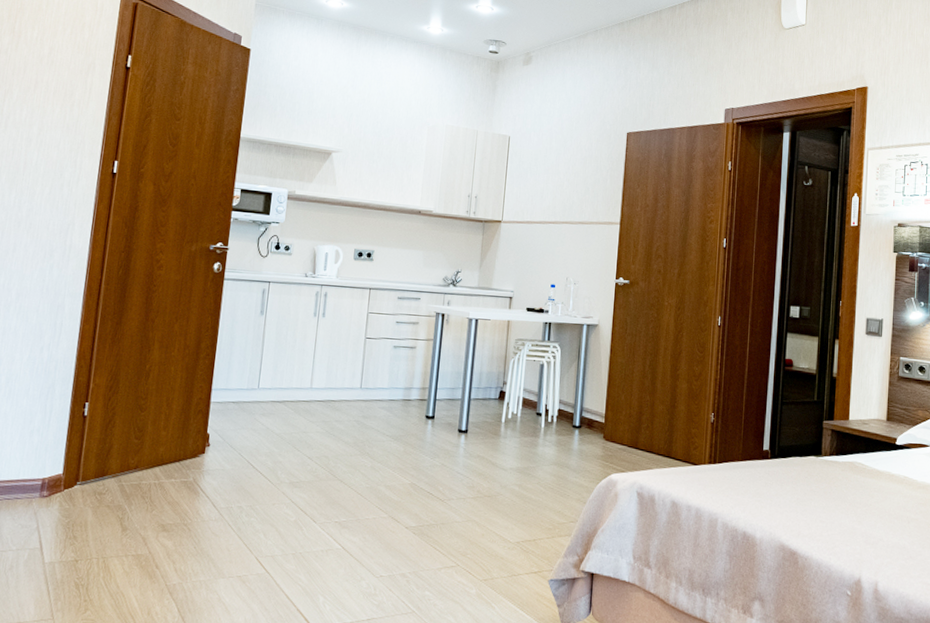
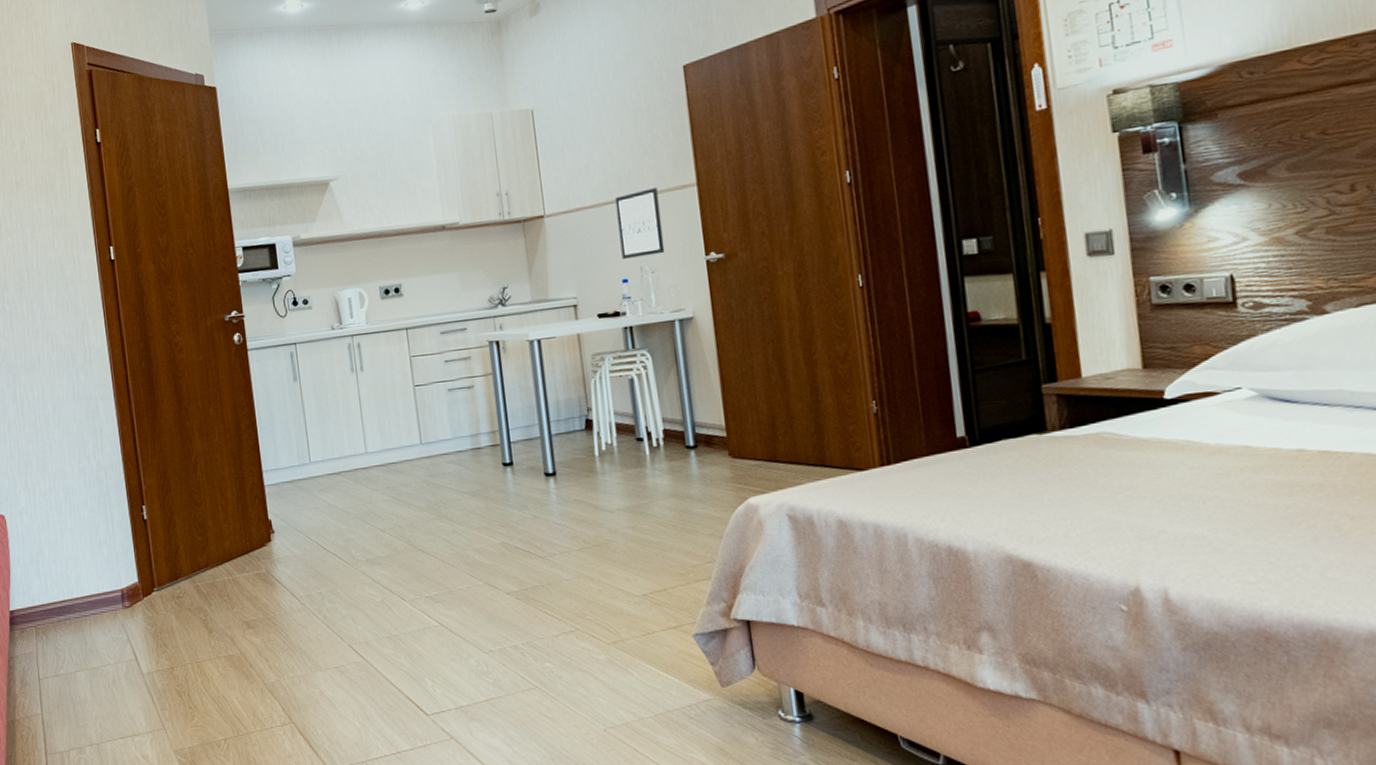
wall art: none [554,218,591,271] -> present [615,187,665,259]

